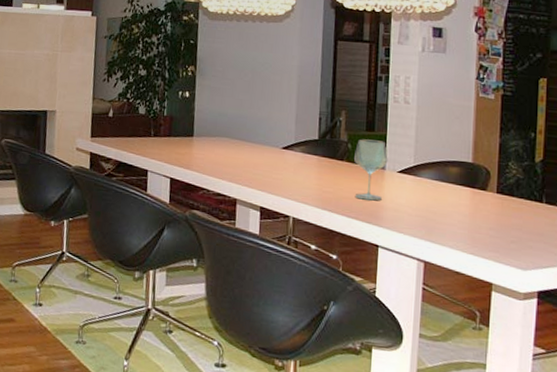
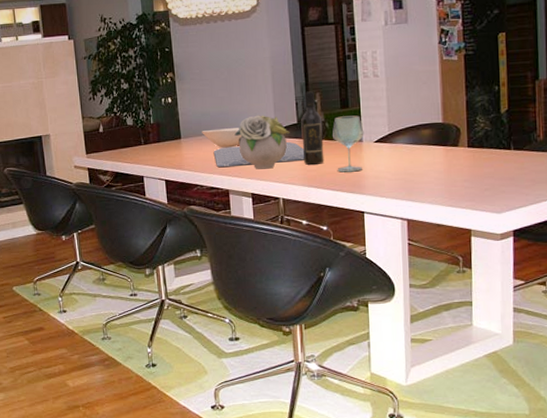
bowl: none [216,131,259,155] -> present [202,128,243,148]
placemat: none [225,153,322,180] -> present [213,141,305,168]
flower arrangement: none [250,124,309,183] -> present [234,115,290,169]
wine bottle: none [320,107,345,187] -> present [301,91,324,165]

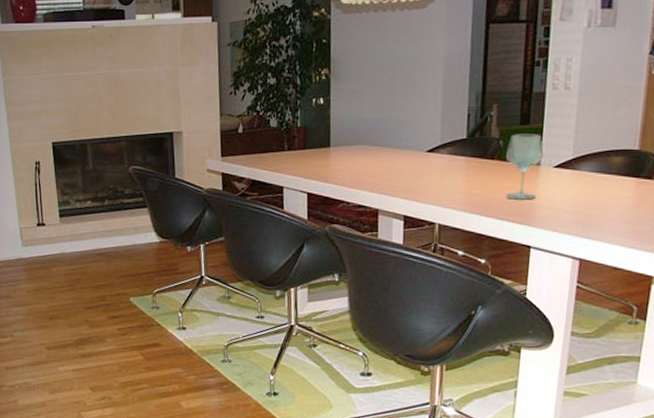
bowl: present [202,128,243,148] -> none [355,138,401,161]
placemat: present [213,141,305,168] -> none [365,159,471,184]
flower arrangement: present [234,115,290,169] -> none [392,126,456,189]
wine bottle: present [301,91,324,165] -> none [468,101,497,188]

